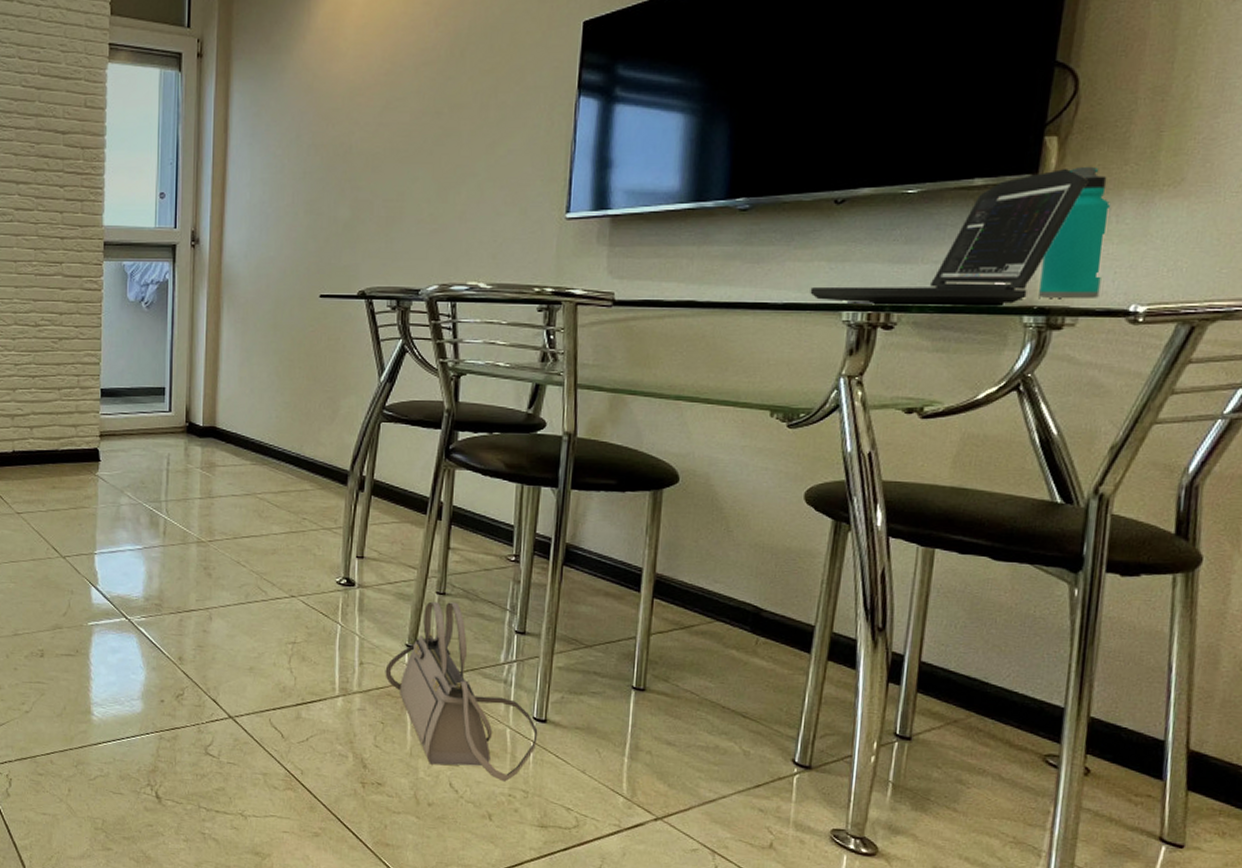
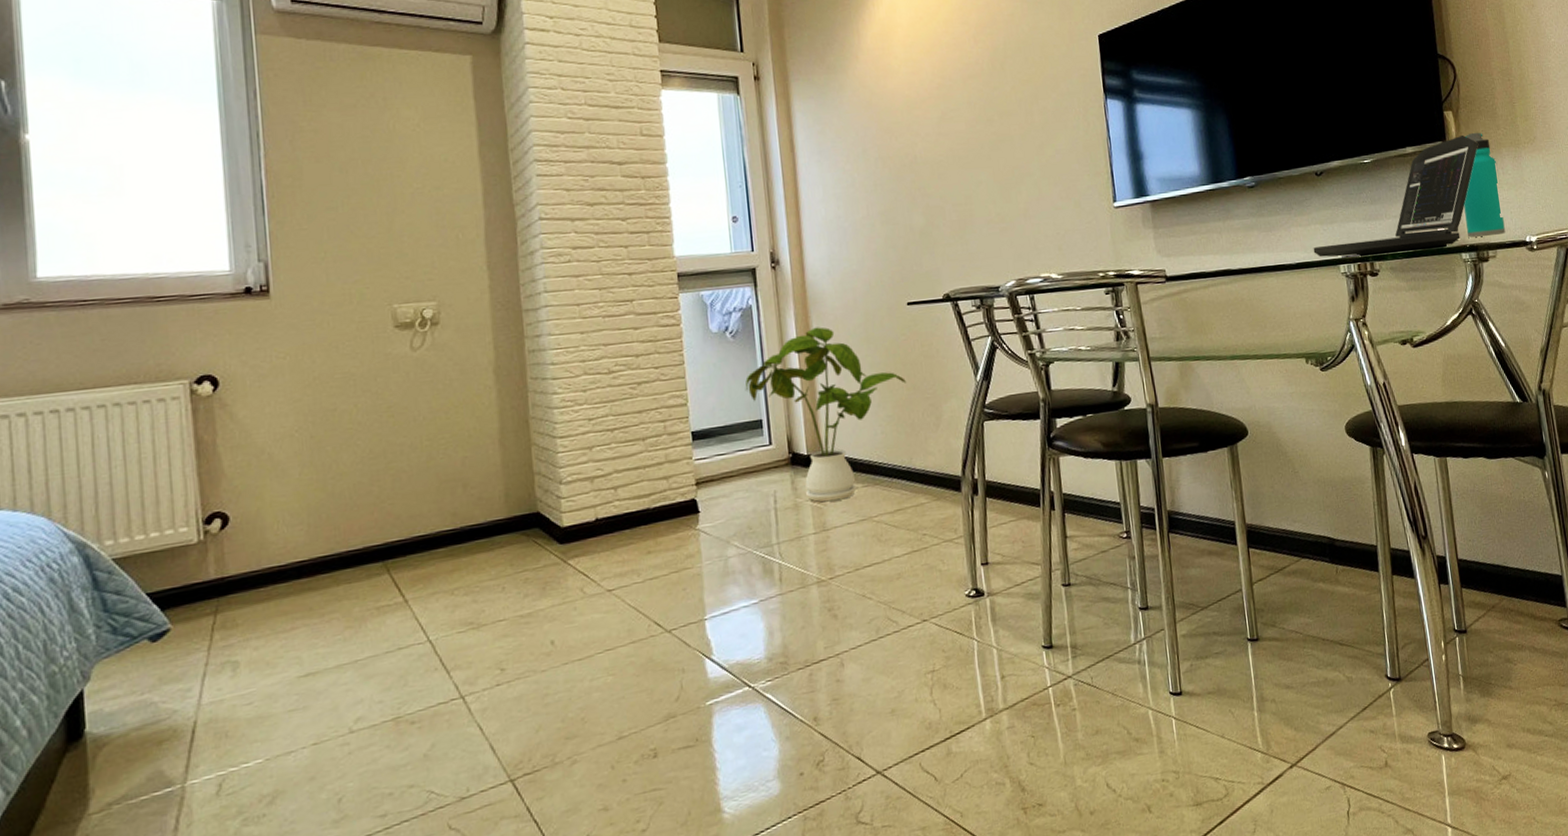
house plant: none [153,308,307,473] -> present [745,327,906,503]
handbag: present [385,601,538,782] -> none [1027,591,1178,769]

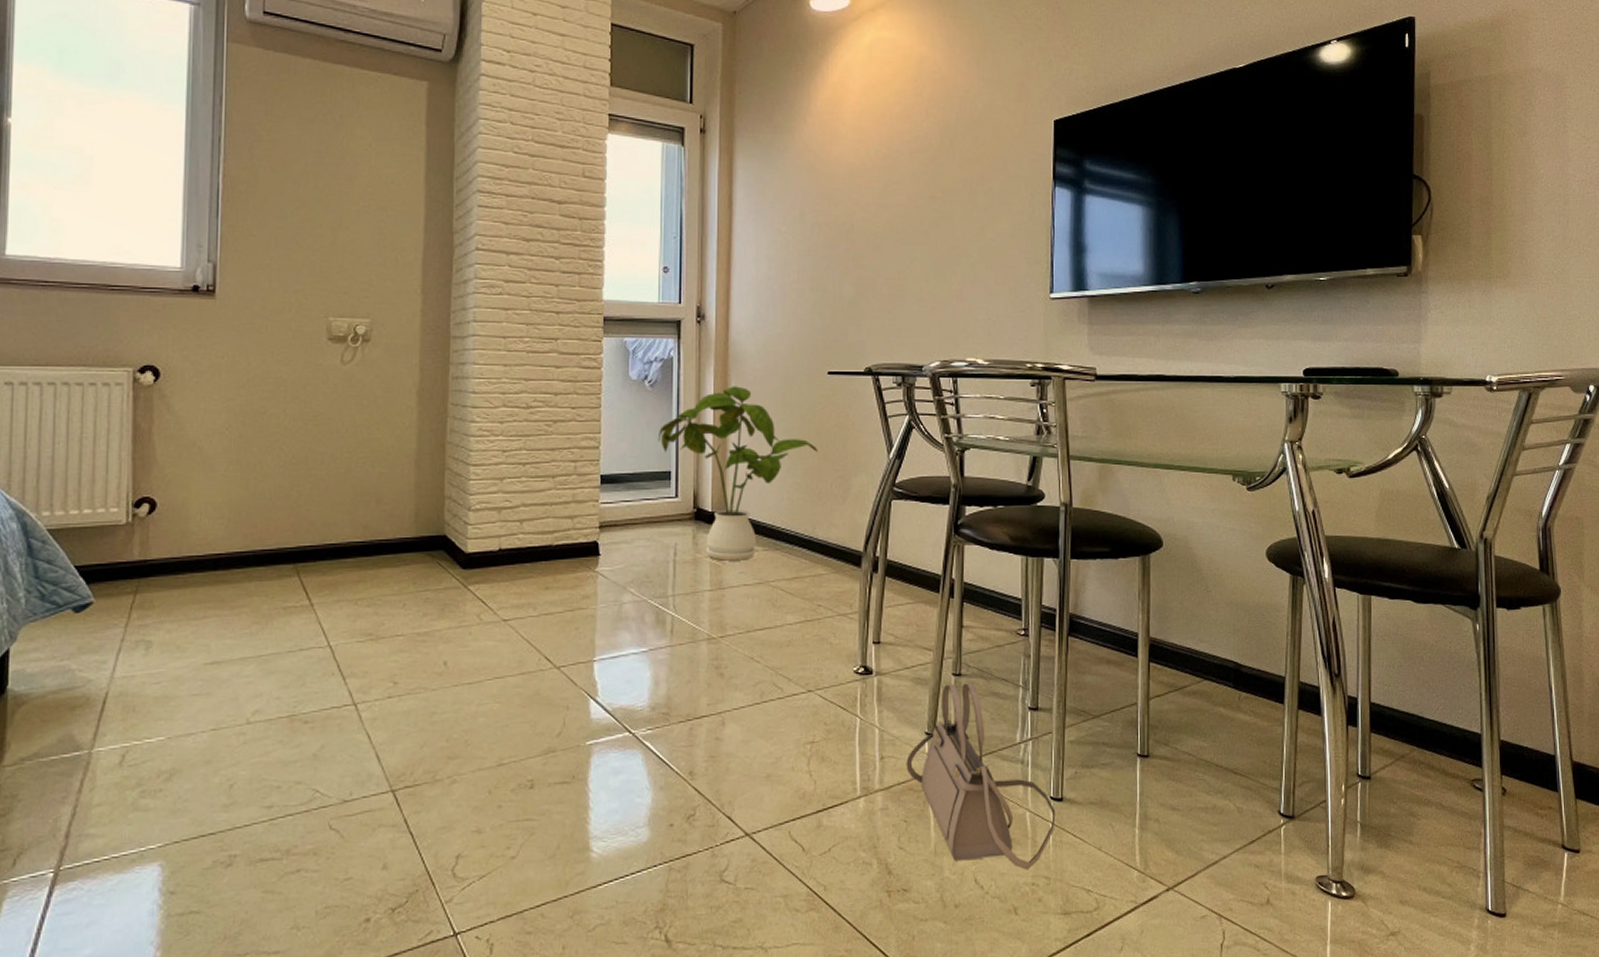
handbag: none [1027,591,1178,769] -> present [906,683,1056,870]
laptop: present [1313,135,1478,258] -> none [1254,262,1446,376]
water bottle: present [1464,132,1506,238] -> none [1422,260,1464,370]

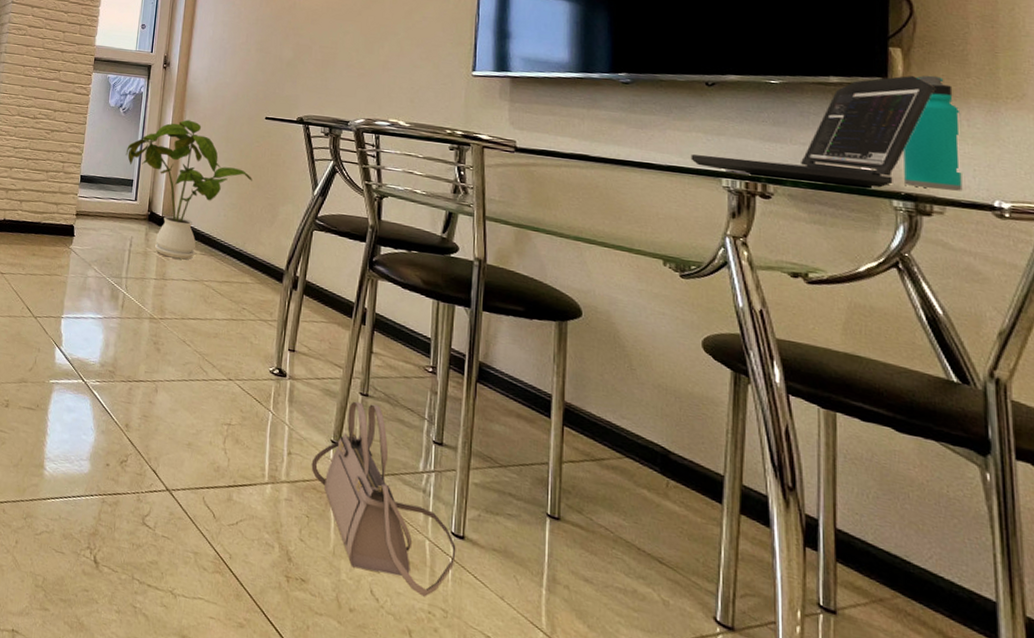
laptop: none [1254,262,1446,376] -> present [691,75,934,188]
water bottle: none [1422,260,1464,370] -> present [903,75,963,191]

